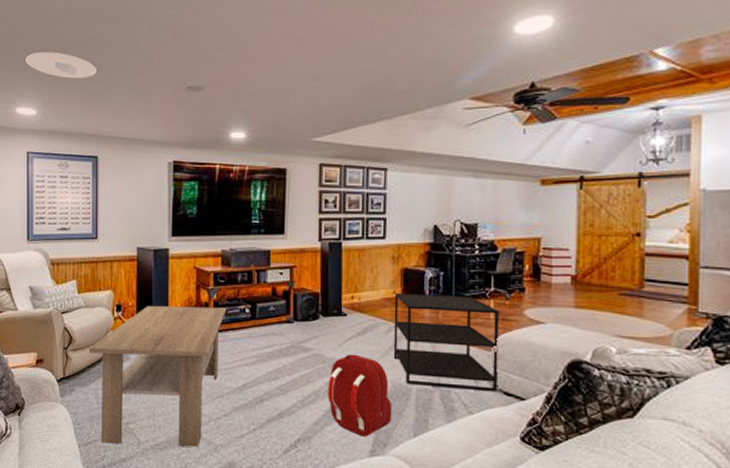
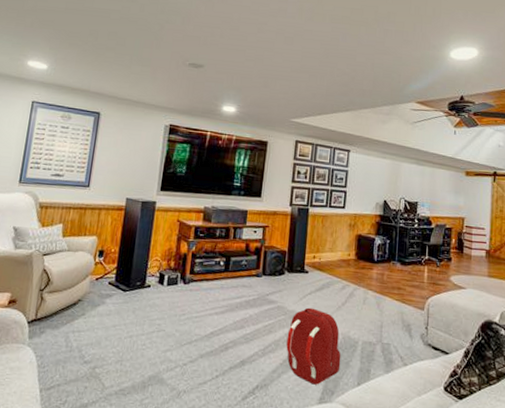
recessed light: present [25,52,98,79] -> none [44,15,111,44]
coffee table: present [88,305,227,448] -> none [64,252,204,393]
side table: present [393,292,499,393] -> none [345,255,431,347]

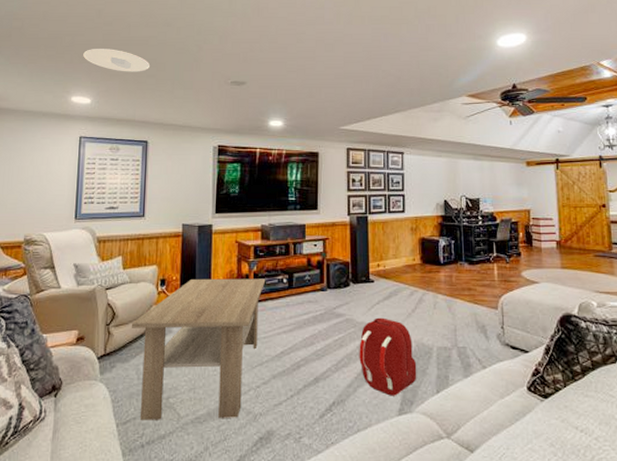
recessed light: none [44,15,111,44] -> present [83,49,151,72]
coffee table: none [64,252,204,393] -> present [131,278,266,421]

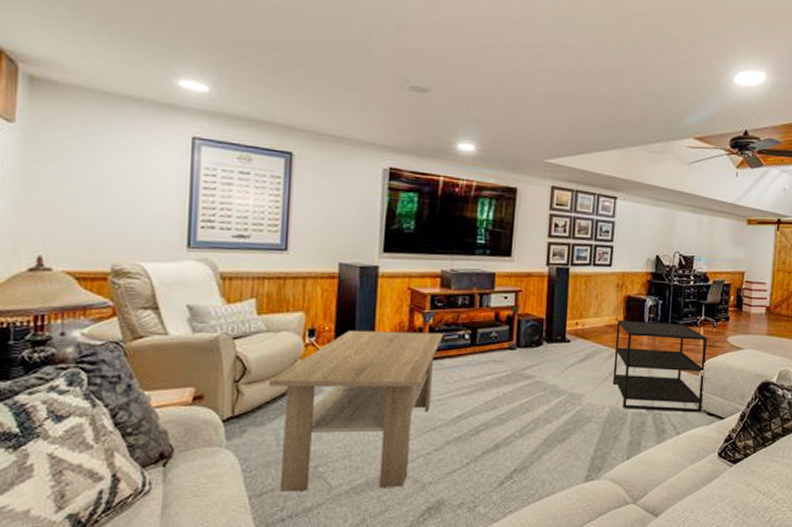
recessed light: present [83,49,151,72] -> none [196,14,298,58]
backpack: present [359,317,417,396] -> none [547,380,609,463]
side table: none [414,259,505,347] -> present [612,319,707,413]

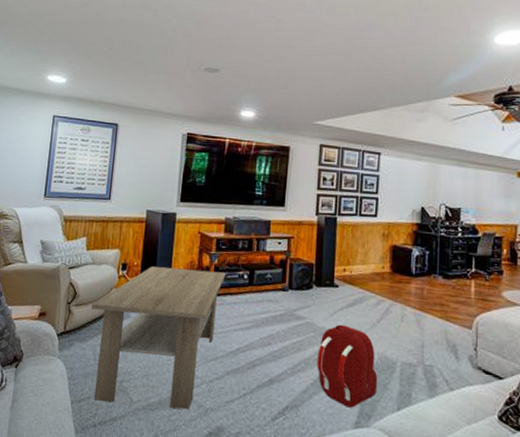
backpack: none [547,380,609,463] -> present [317,324,378,408]
side table: present [612,319,707,413] -> none [380,267,479,370]

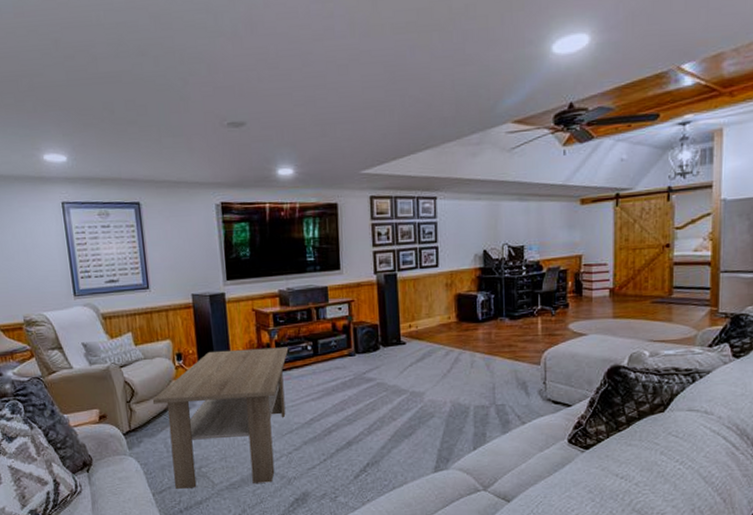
backpack: present [317,324,378,408] -> none [392,379,453,455]

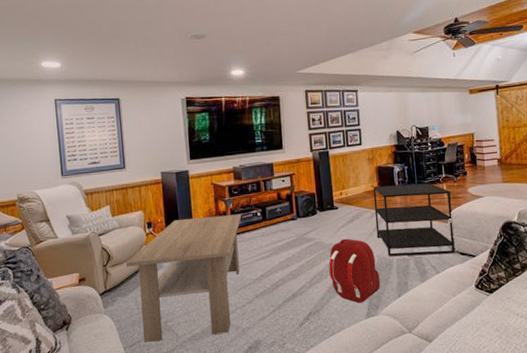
backpack: none [392,379,453,455] -> present [329,238,381,303]
side table: none [449,315,546,403] -> present [372,182,455,257]

